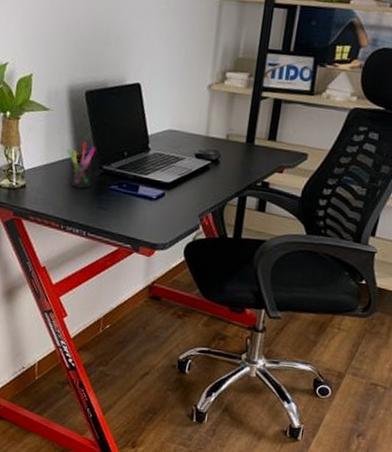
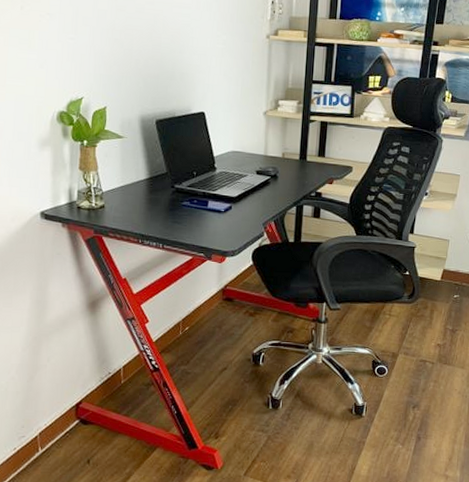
pen holder: present [66,142,96,189] -> none [140,164,167,207]

